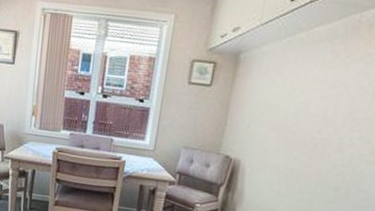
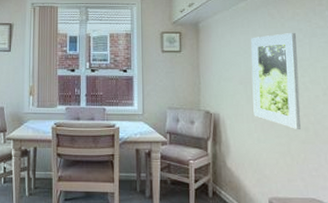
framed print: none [280,77,359,188] -> present [251,33,301,129]

